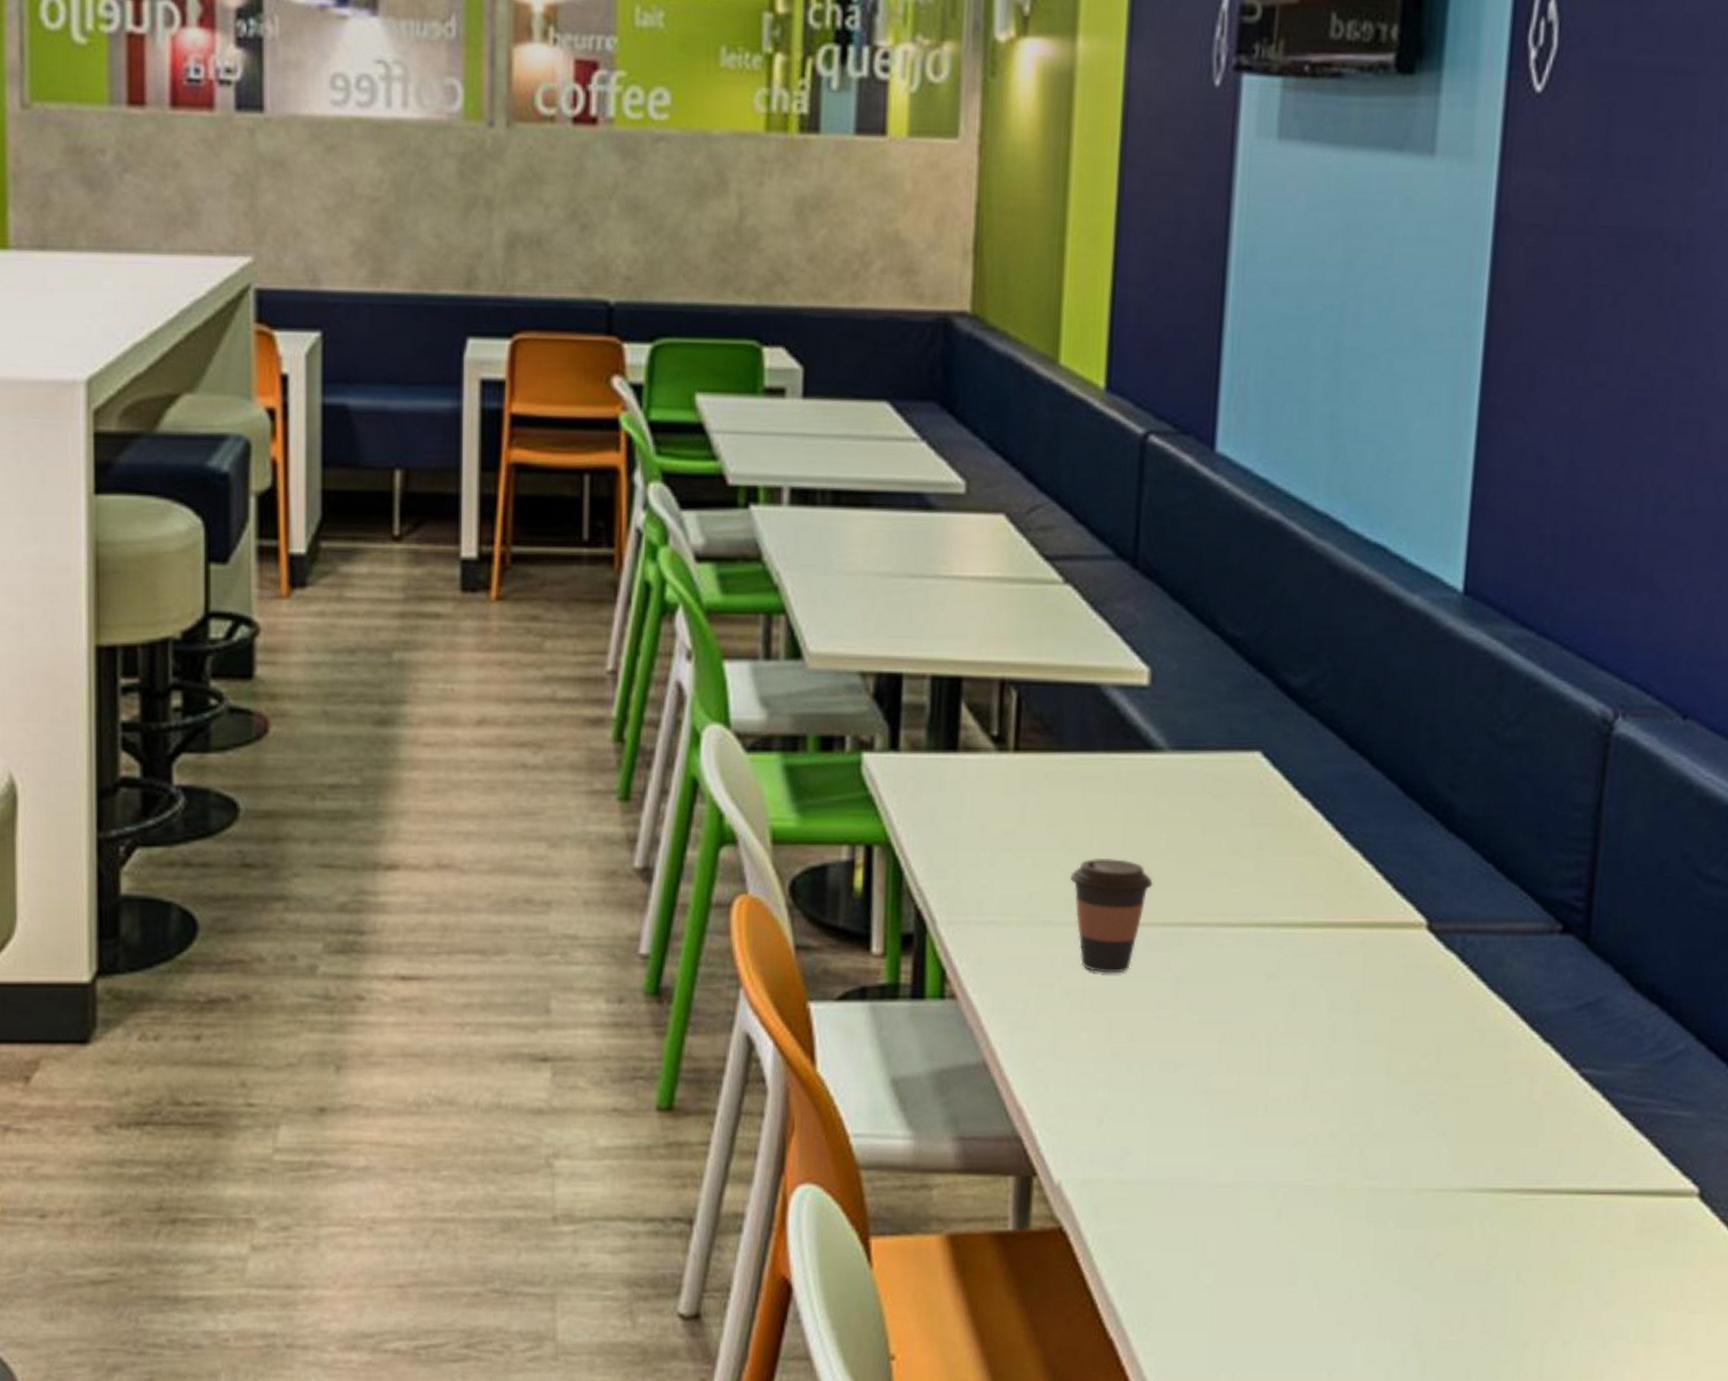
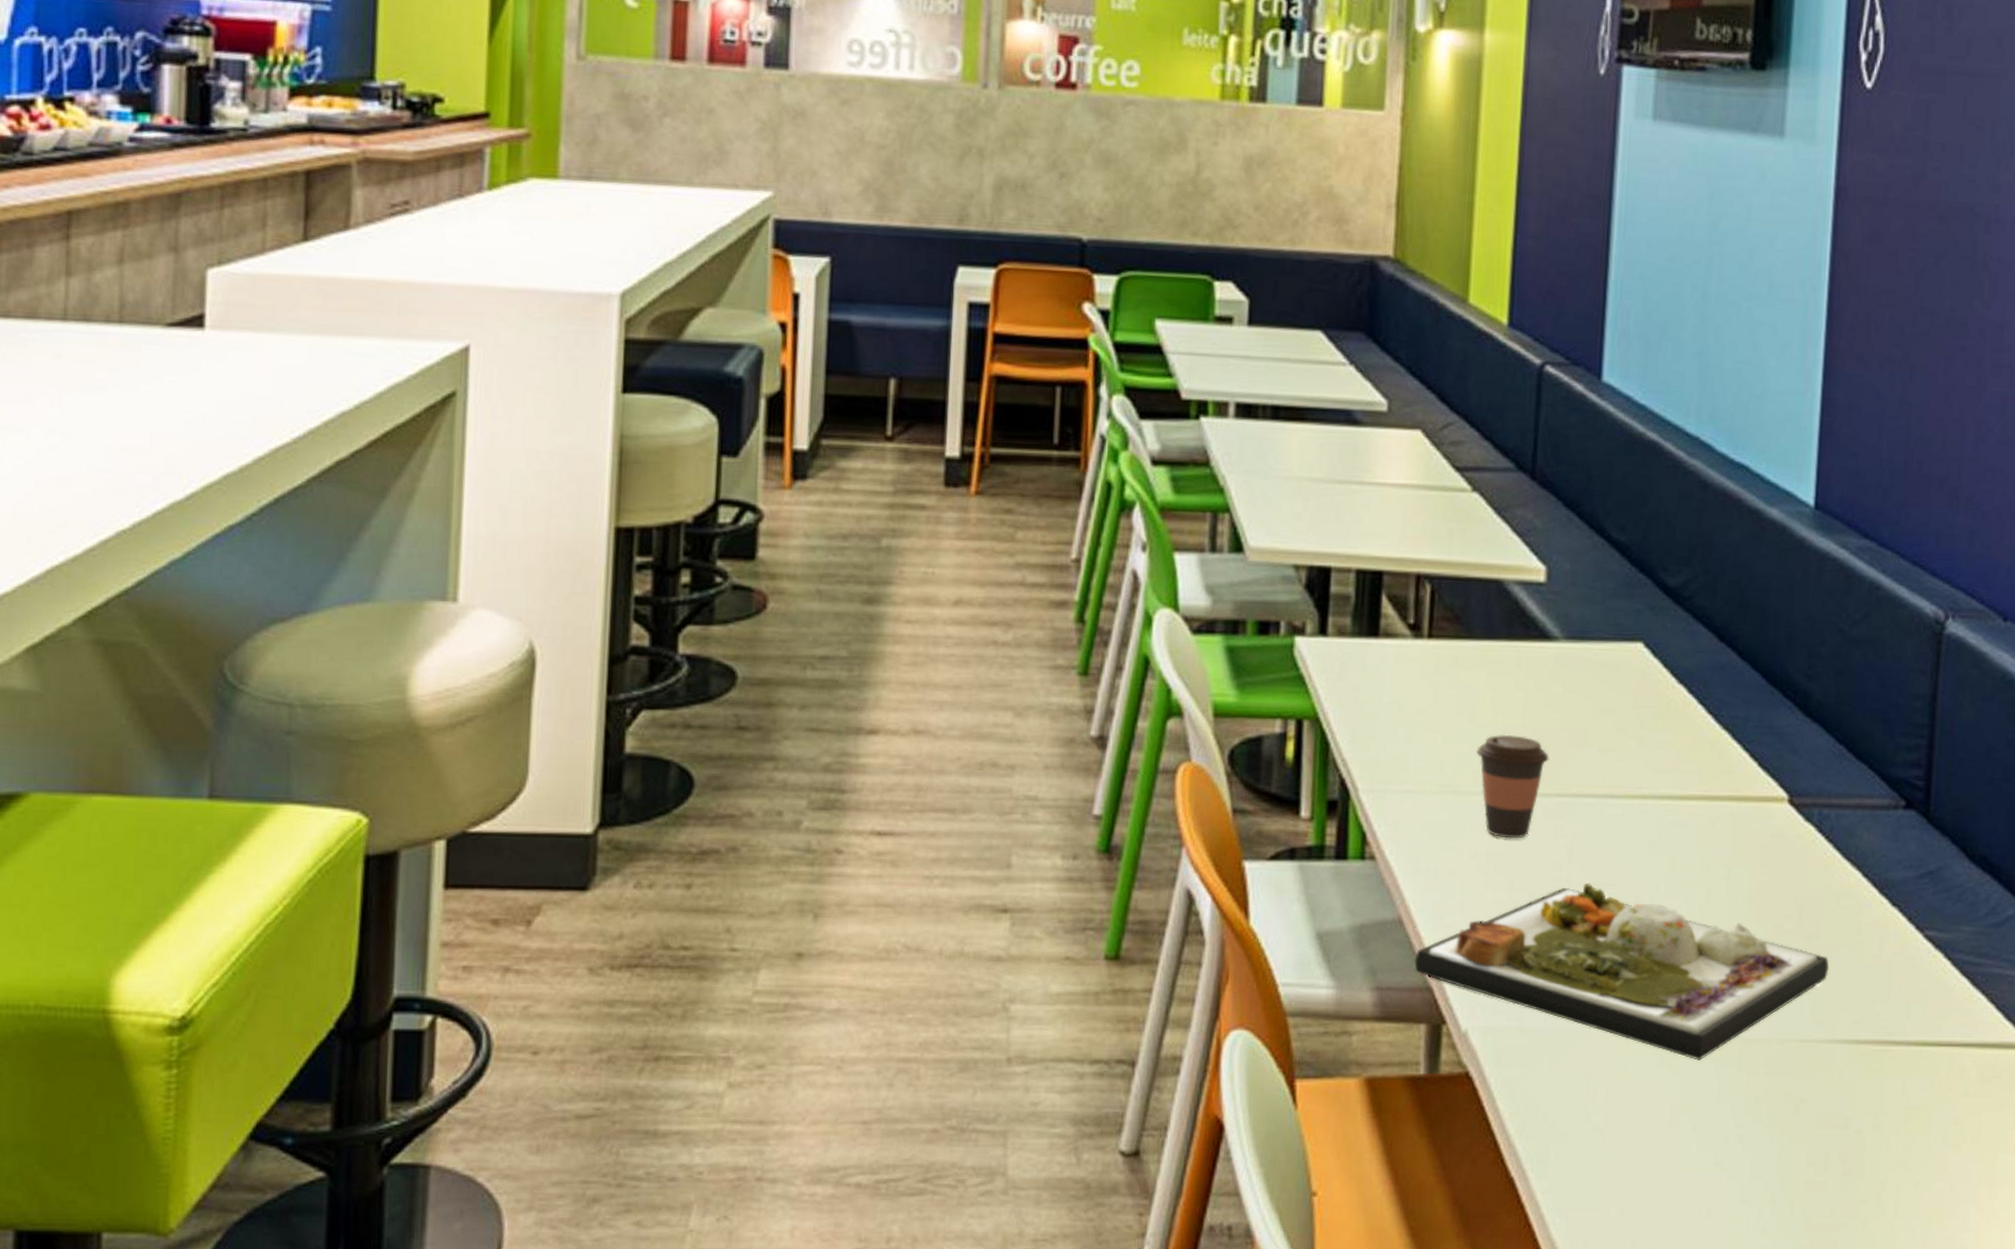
dinner plate: none [1001,1021,1471,1212] -> present [1414,883,1829,1061]

